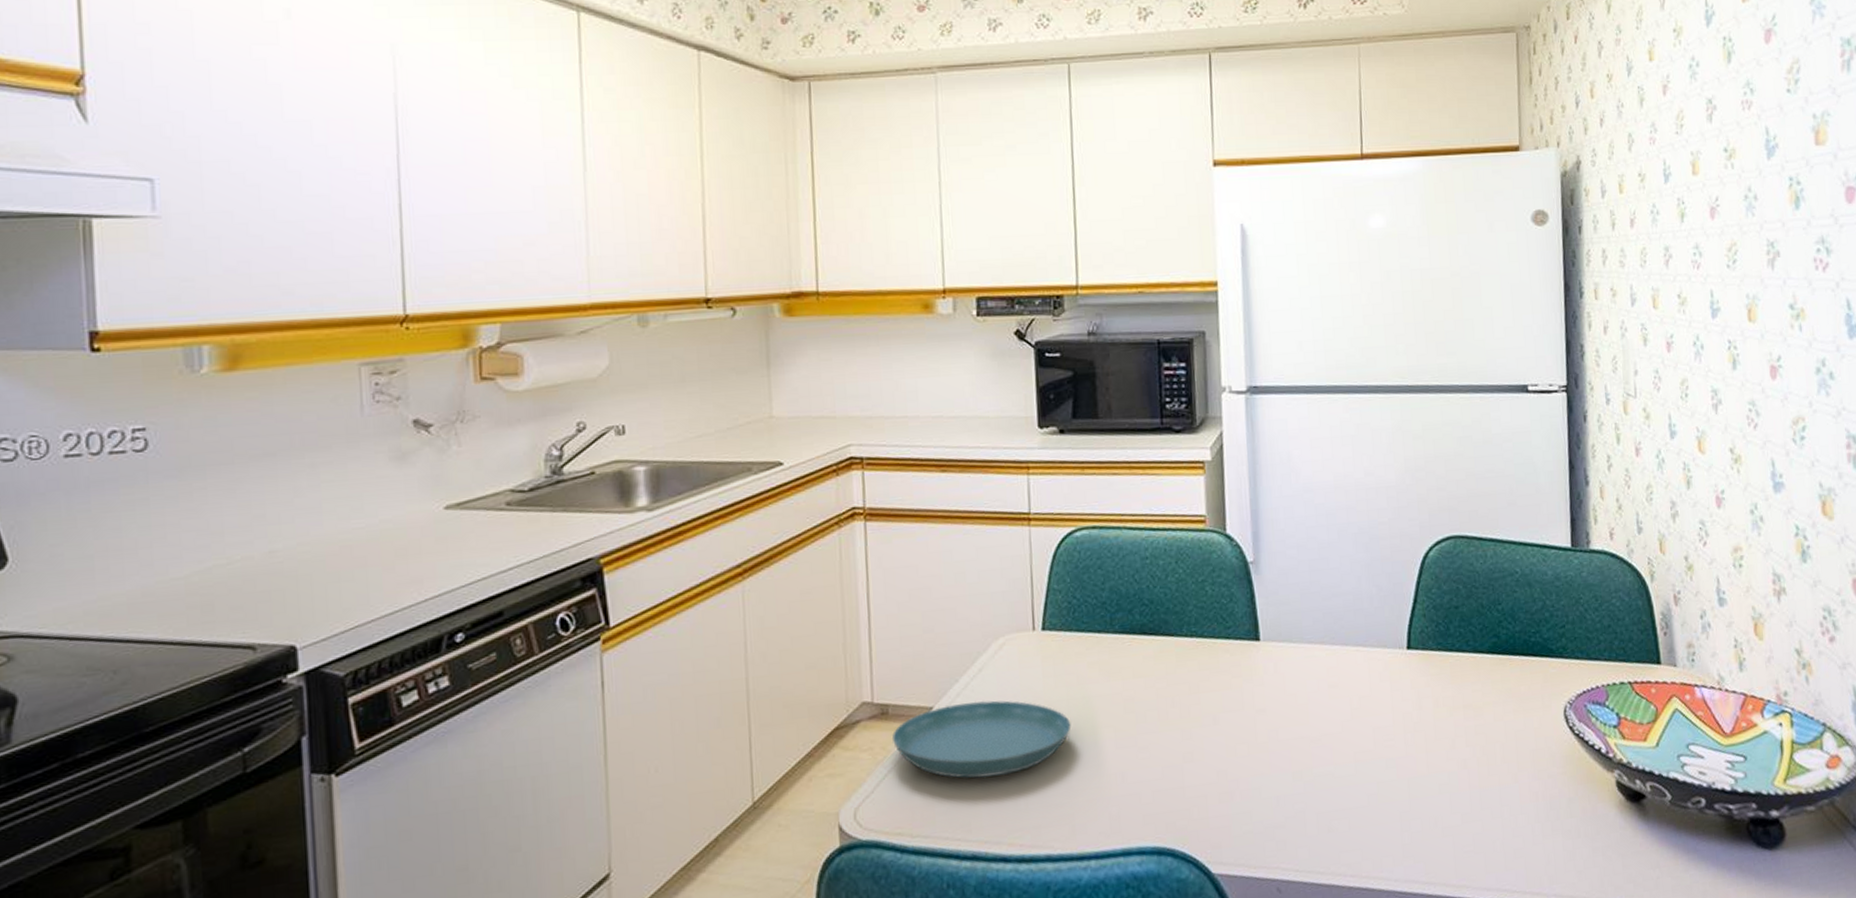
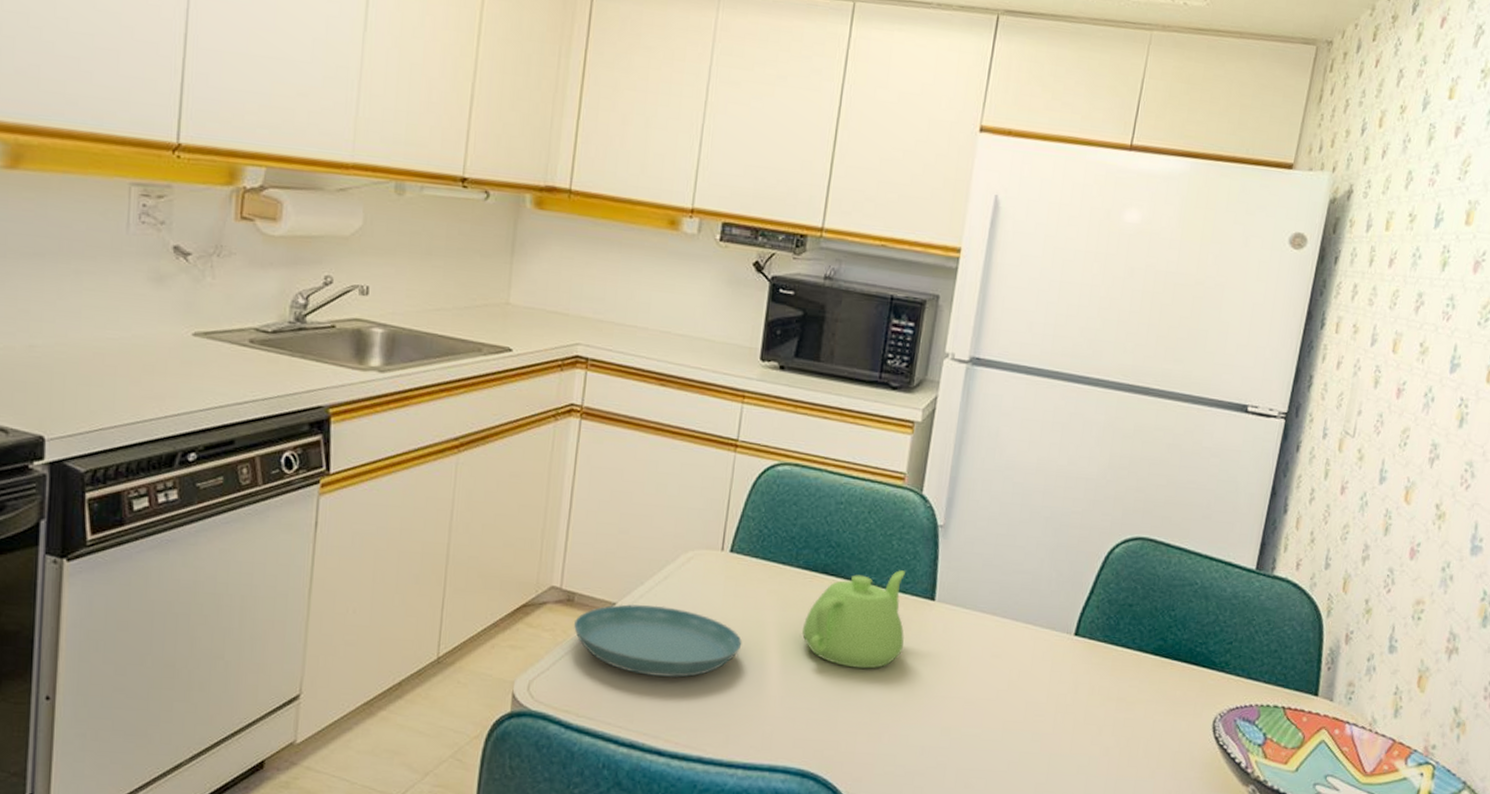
teapot: none [1130,615,1237,728] -> present [801,570,905,669]

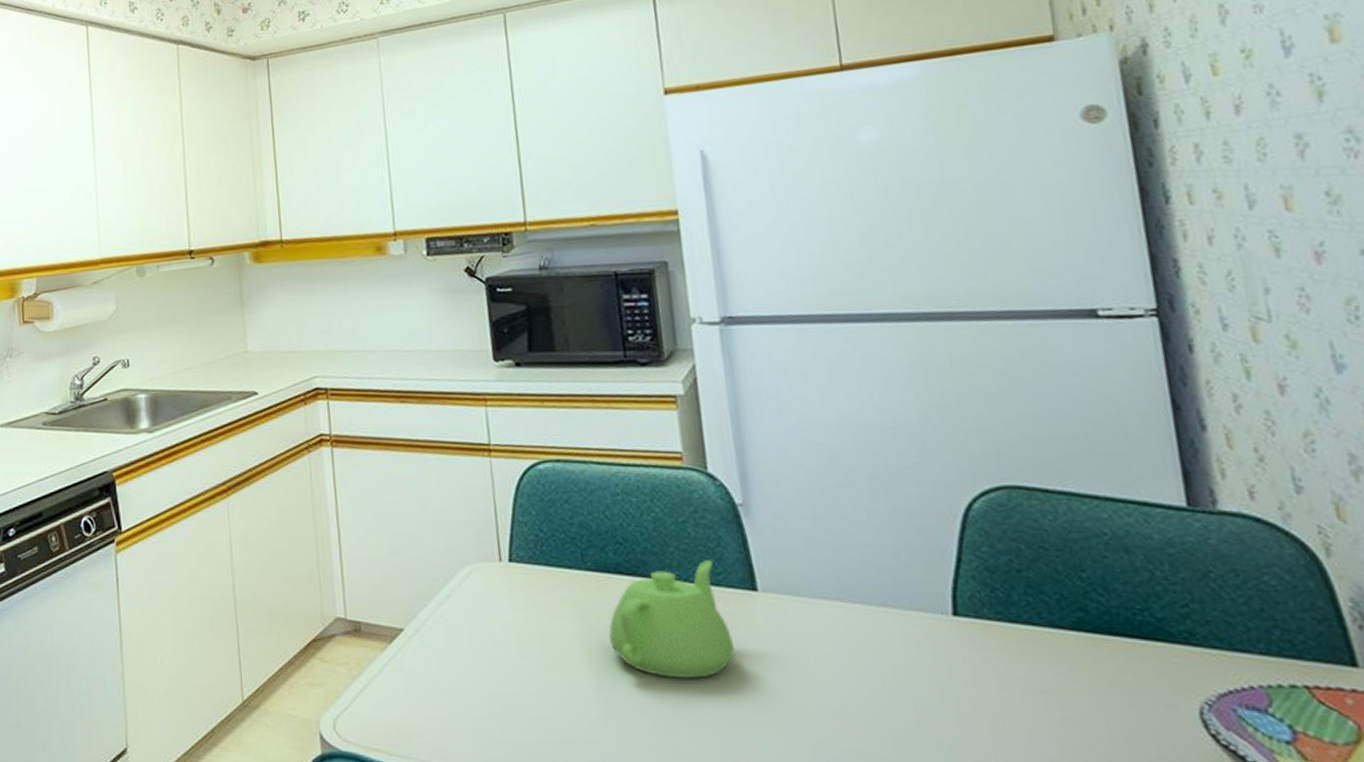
saucer: present [573,604,742,678] -> none [365,627,546,706]

